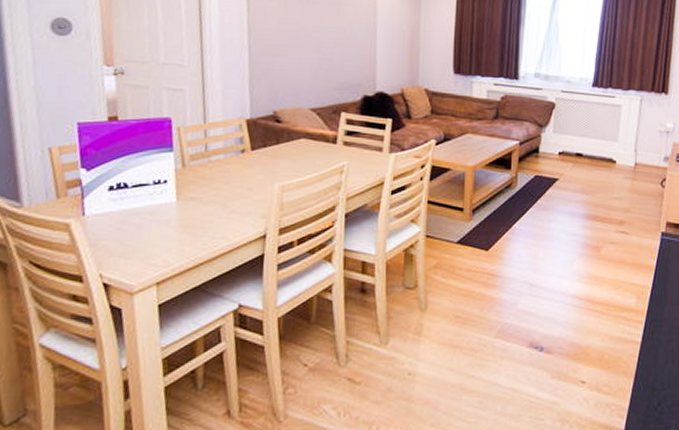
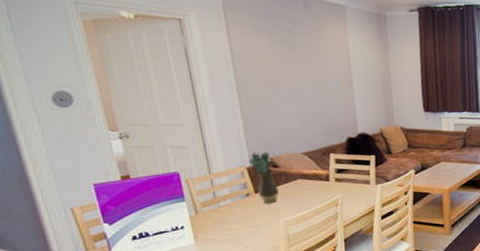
vase: none [250,102,279,162] -> present [249,150,280,203]

